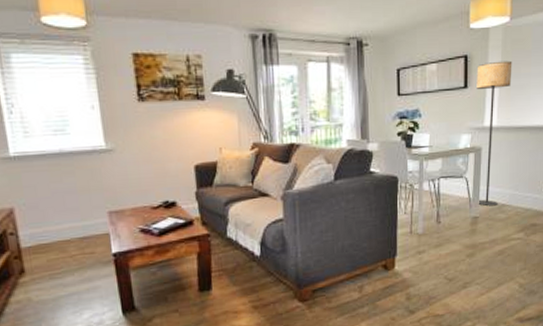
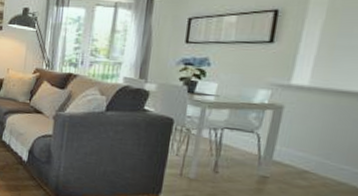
floor lamp: present [476,60,513,206] -> none [270,18,342,170]

